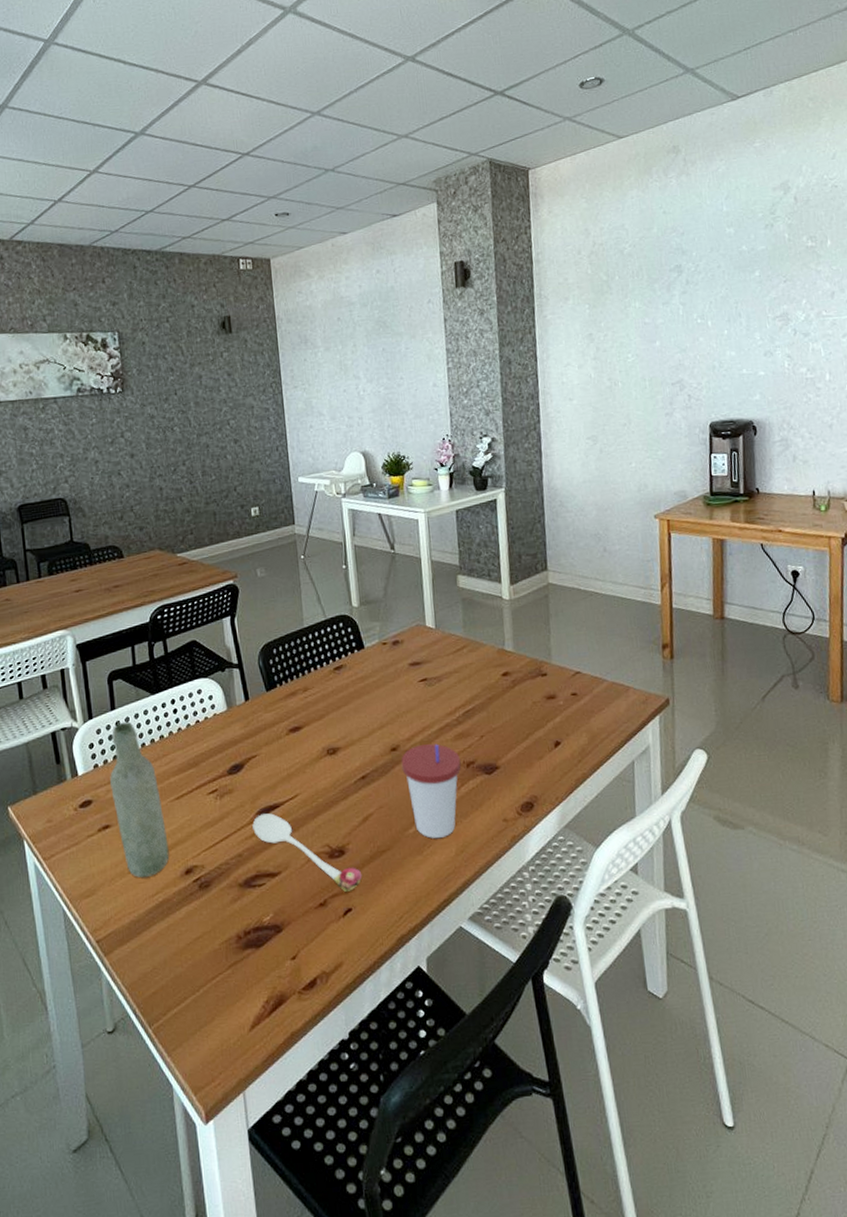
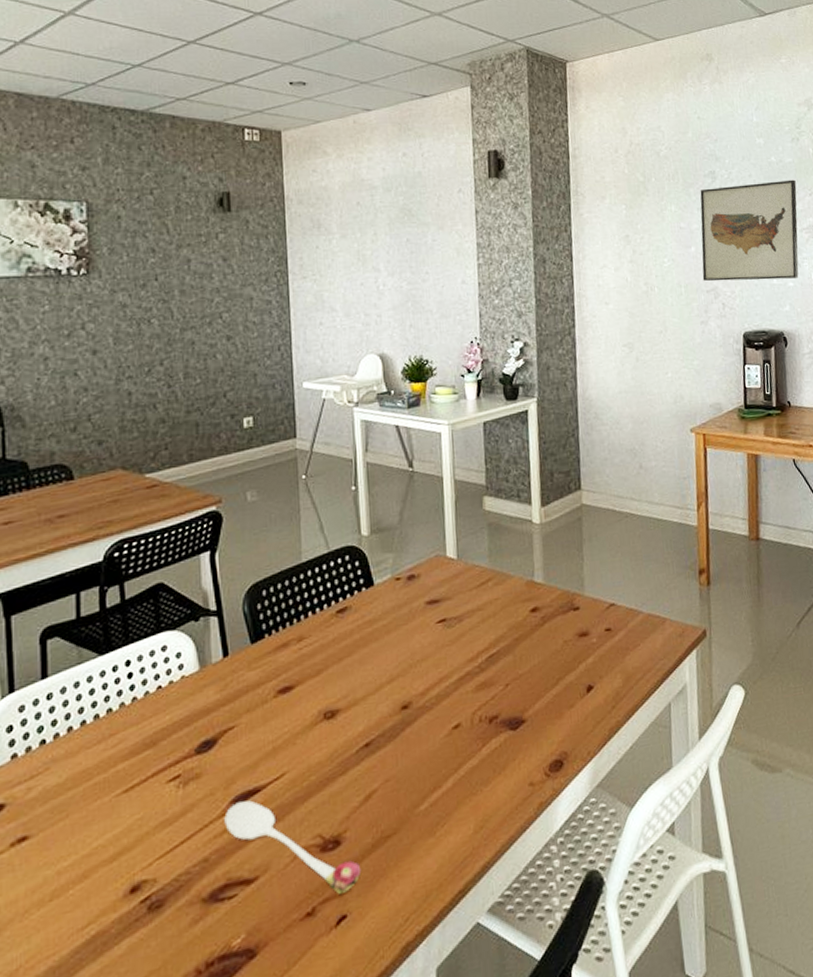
bottle: present [110,722,169,878] -> none [33,693,110,906]
cup: present [401,744,461,838] -> none [413,697,483,815]
wall art: none [665,267,771,374] -> present [700,179,799,281]

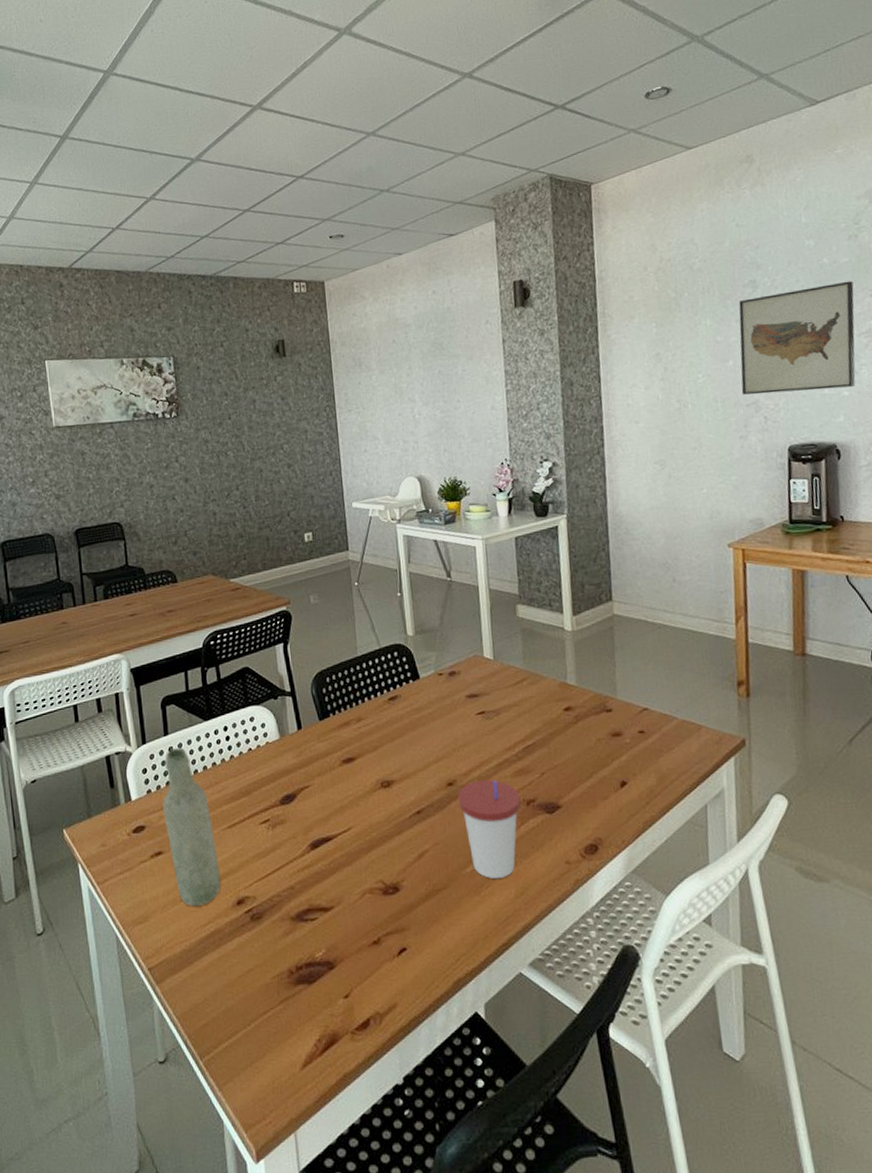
bottle: none [33,693,110,906] -> present [163,747,221,907]
spoon: present [224,800,362,894] -> none [305,846,418,930]
cup: none [413,697,483,815] -> present [457,780,521,879]

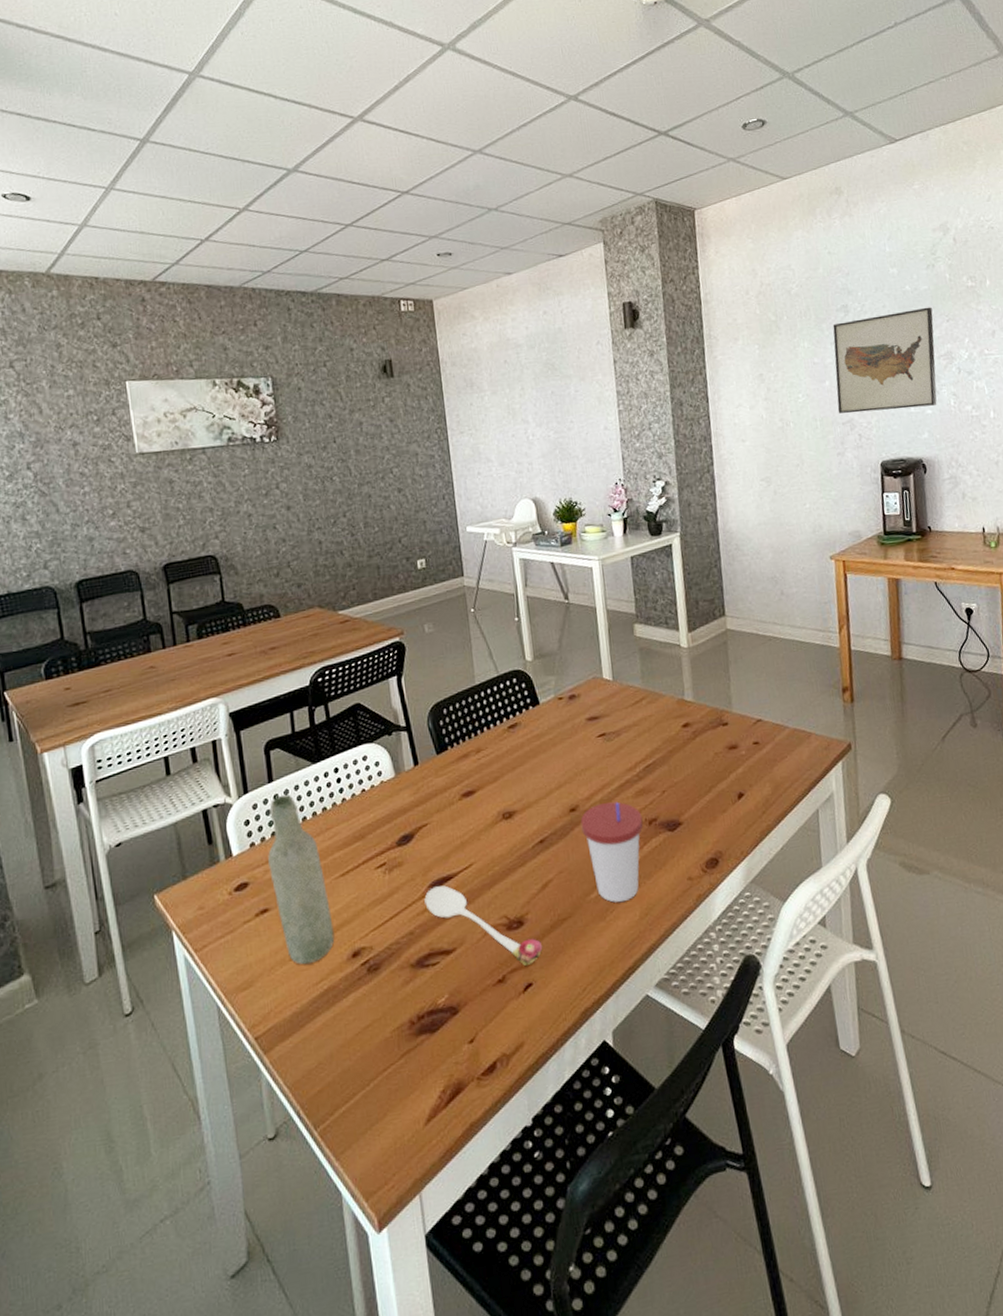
spoon: none [305,846,418,930] -> present [424,885,543,966]

